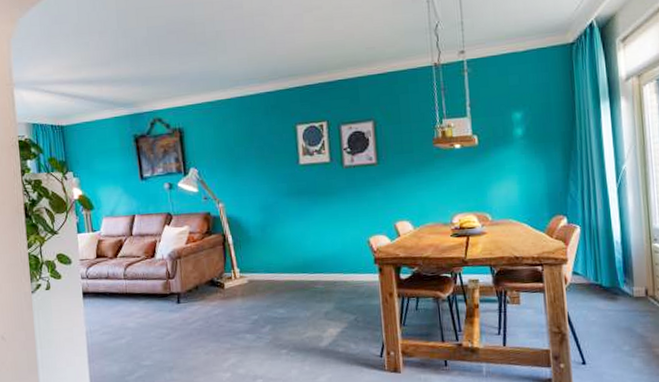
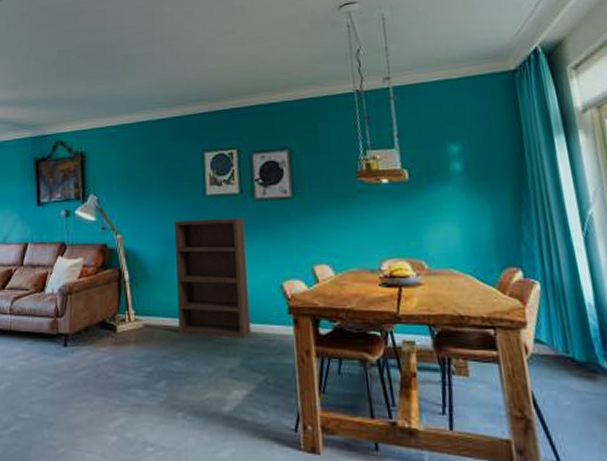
bookcase: none [271,183,343,287] -> present [174,217,251,338]

